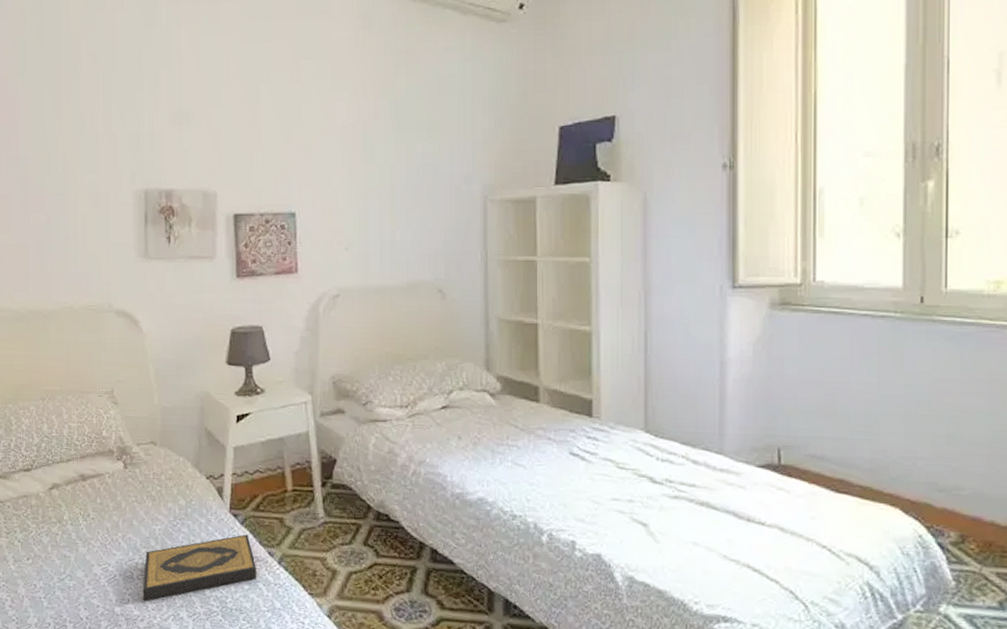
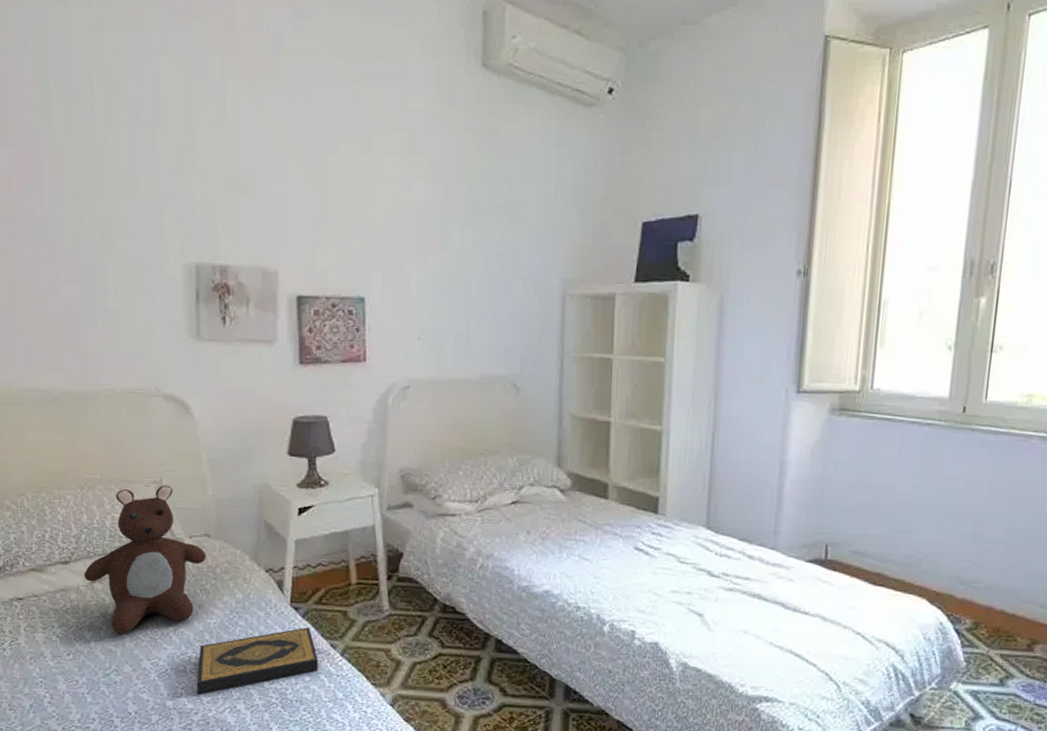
teddy bear: none [43,395,152,540] -> present [84,485,206,635]

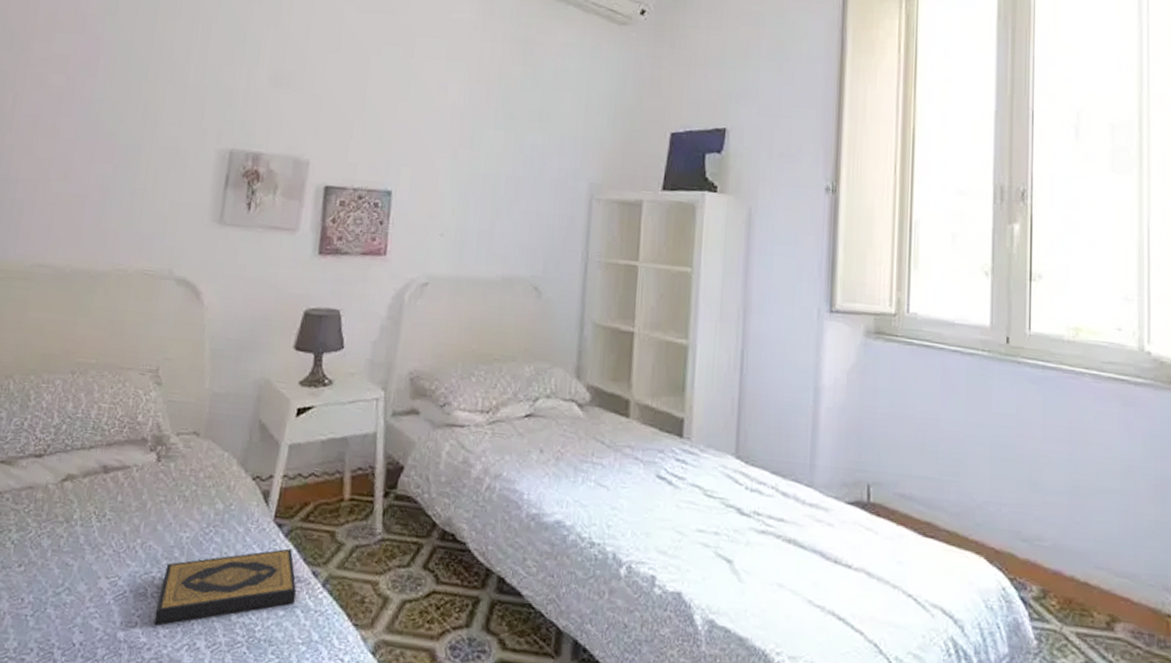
teddy bear: present [84,485,206,635] -> none [55,374,192,545]

